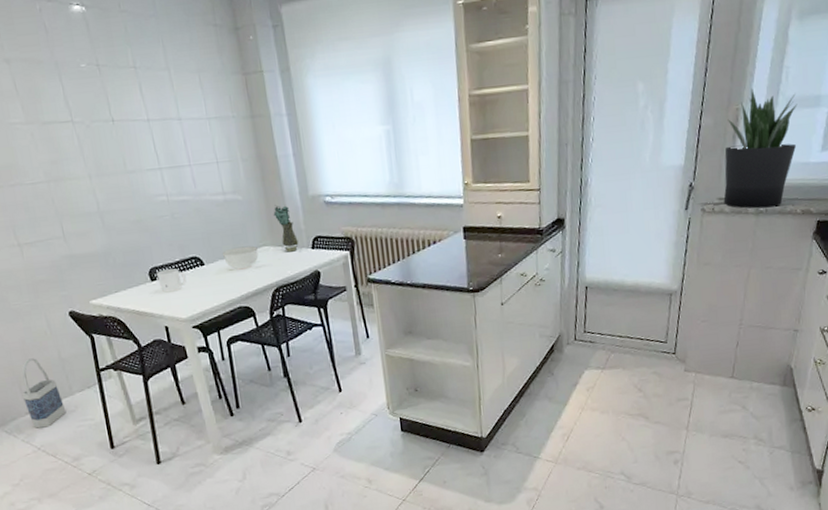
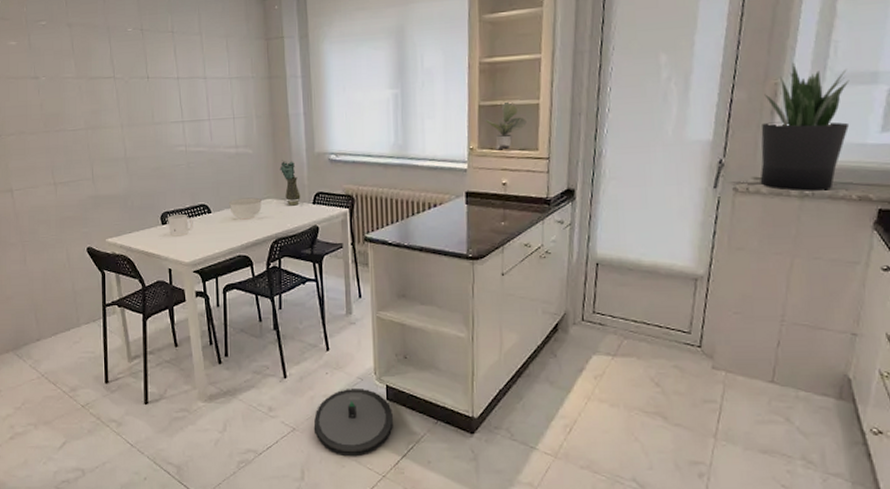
bag: present [21,358,67,429] -> none [36,288,71,355]
robot vacuum: none [333,423,409,488] -> present [313,387,393,457]
potted plant: none [477,133,518,184] -> present [485,100,527,151]

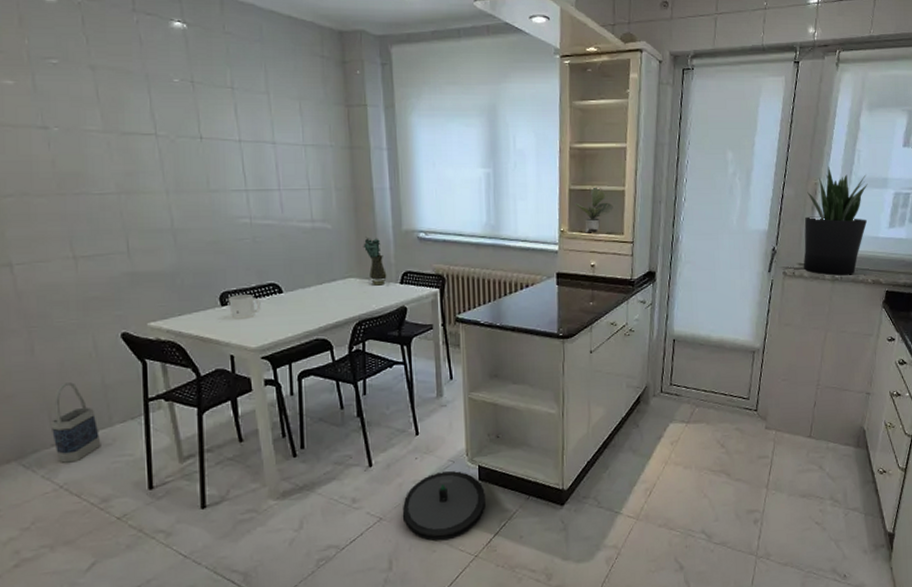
bag: none [36,288,71,355] -> present [50,382,101,463]
bowl: present [228,197,262,220] -> none [303,276,343,300]

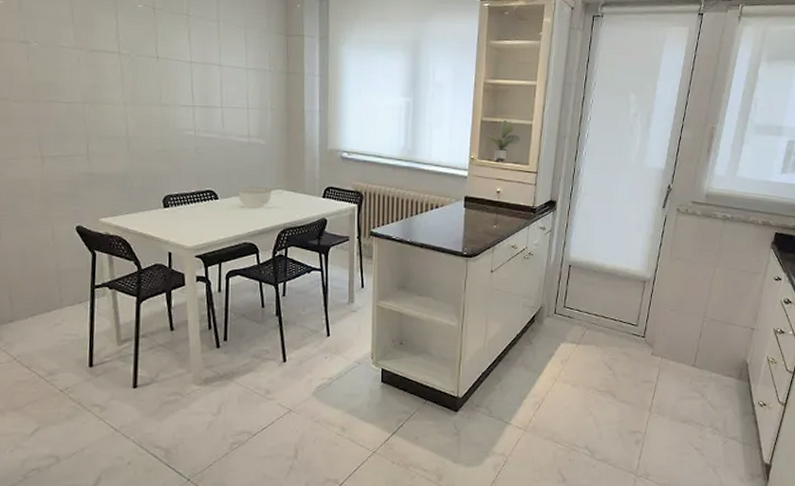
bag: present [50,382,101,463] -> none [10,267,52,338]
mug: present [227,294,261,319] -> none [169,199,198,221]
bowl: none [303,276,343,300] -> present [237,187,272,208]
vase: present [363,237,387,286] -> none [292,153,311,198]
robot vacuum: present [402,471,486,542] -> none [309,371,386,435]
planter: present [803,166,868,277] -> none [696,112,763,217]

